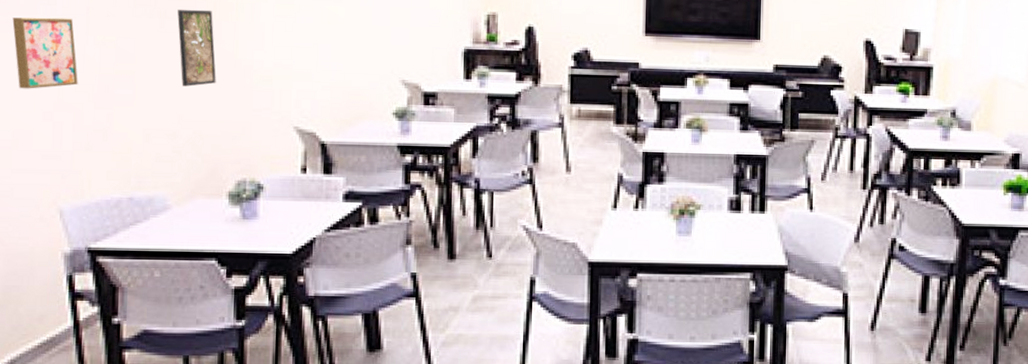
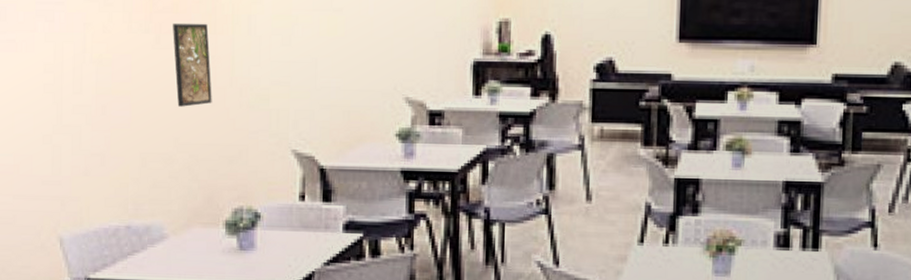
wall art: present [12,17,78,89] -> none [12,35,76,111]

